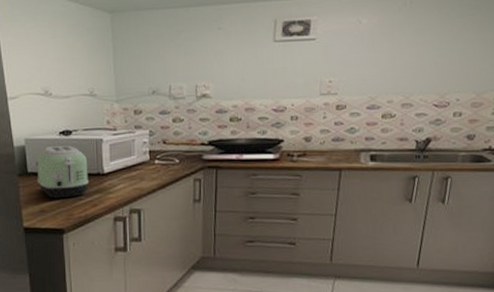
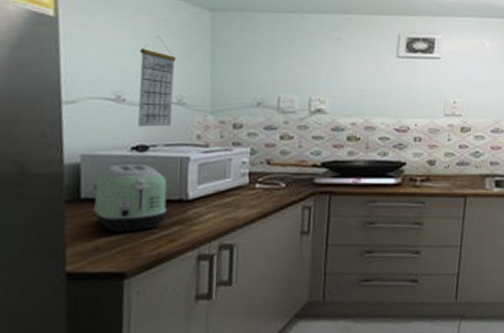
calendar: none [58,38,86,116] -> present [138,35,176,127]

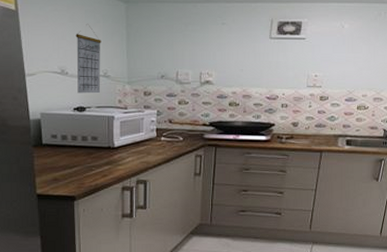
toaster: present [92,165,167,233] -> none [51,121,100,169]

